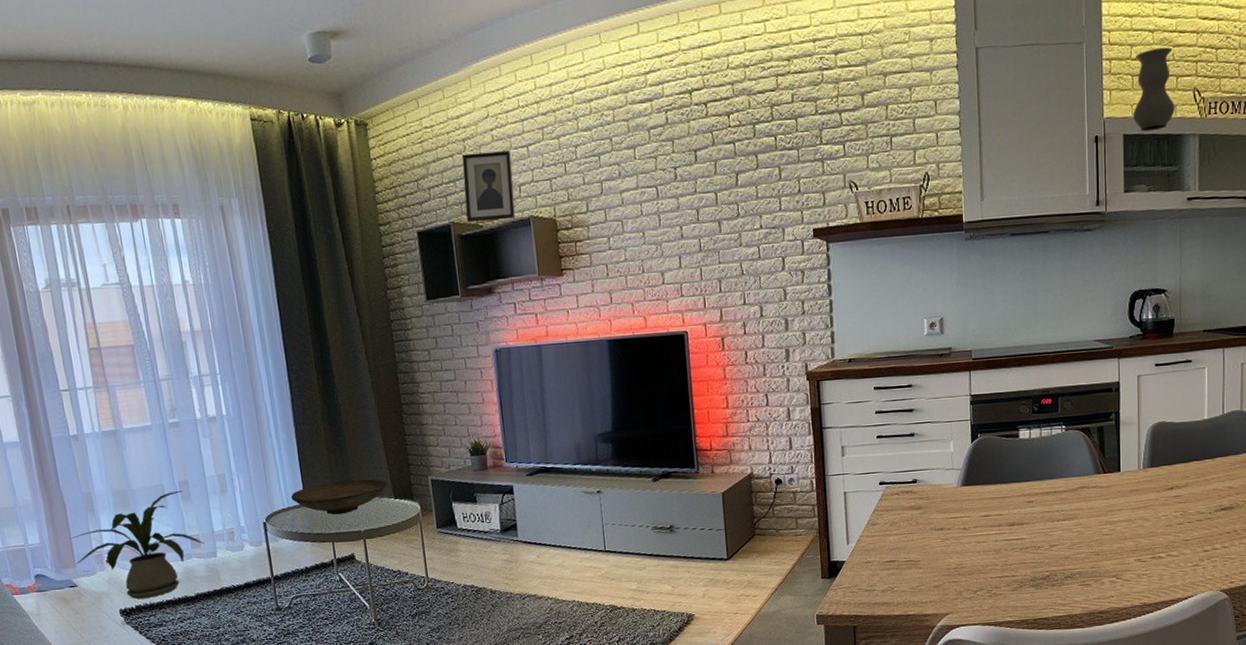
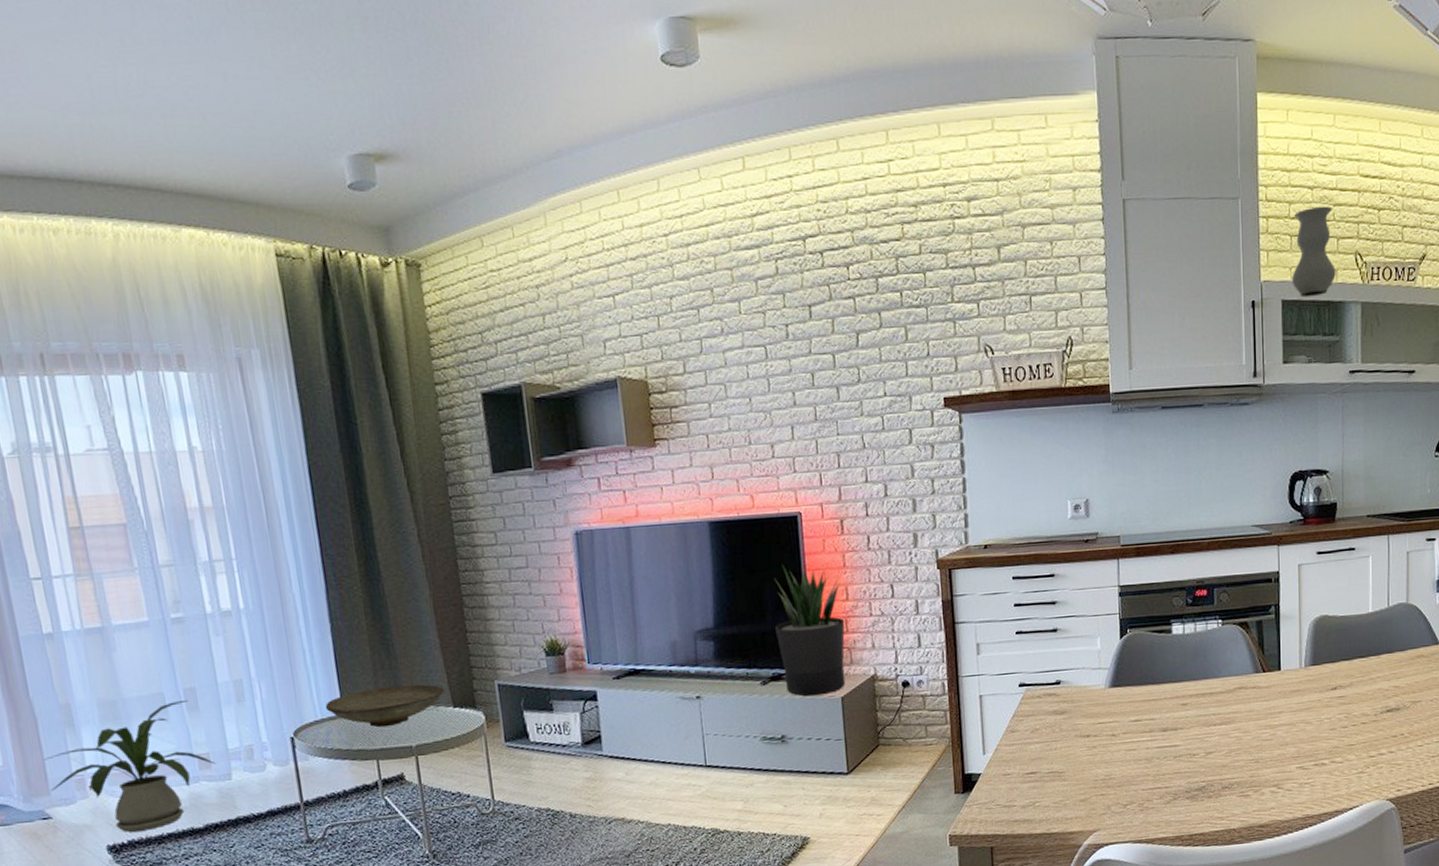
picture frame: present [462,150,516,223] -> none [535,300,600,383]
planter: none [664,377,726,491] -> present [774,564,846,696]

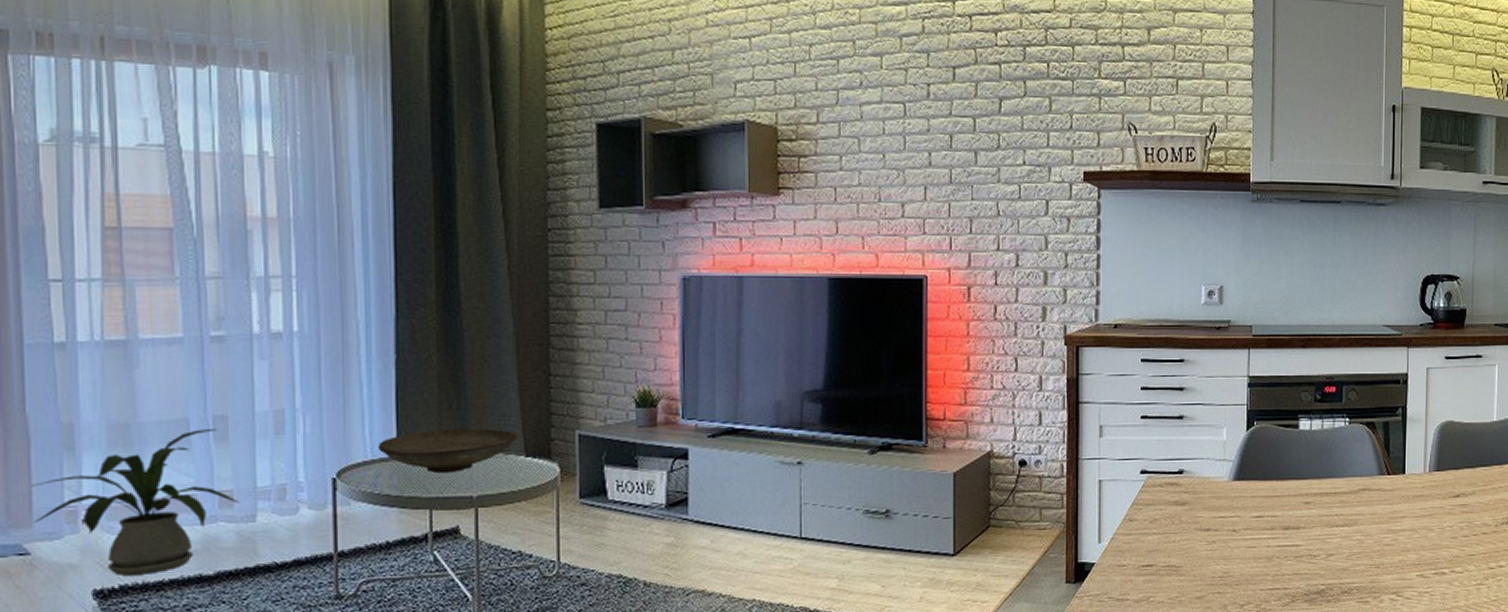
planter: present [774,564,846,696] -> none [890,328,964,470]
vase: present [1291,206,1336,298] -> none [1431,21,1473,107]

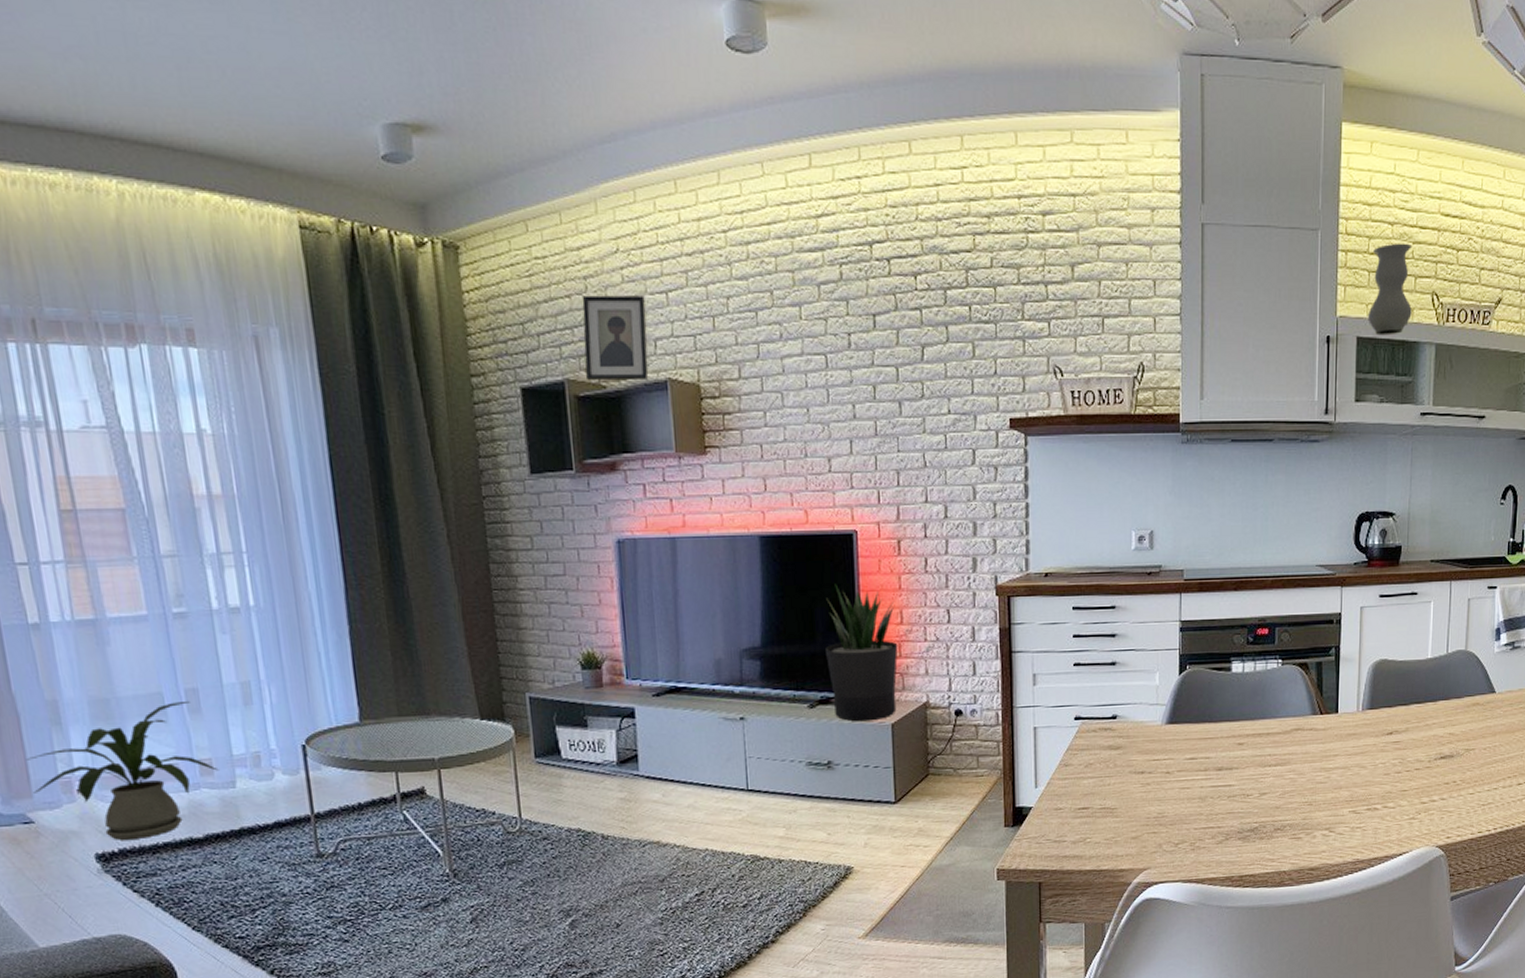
decorative bowl: present [377,428,519,474] -> none [340,693,473,738]
picture frame: none [664,37,728,121] -> present [582,295,649,381]
planter: none [890,328,964,470] -> present [826,584,898,722]
vase: none [1431,21,1473,107] -> present [1367,243,1413,335]

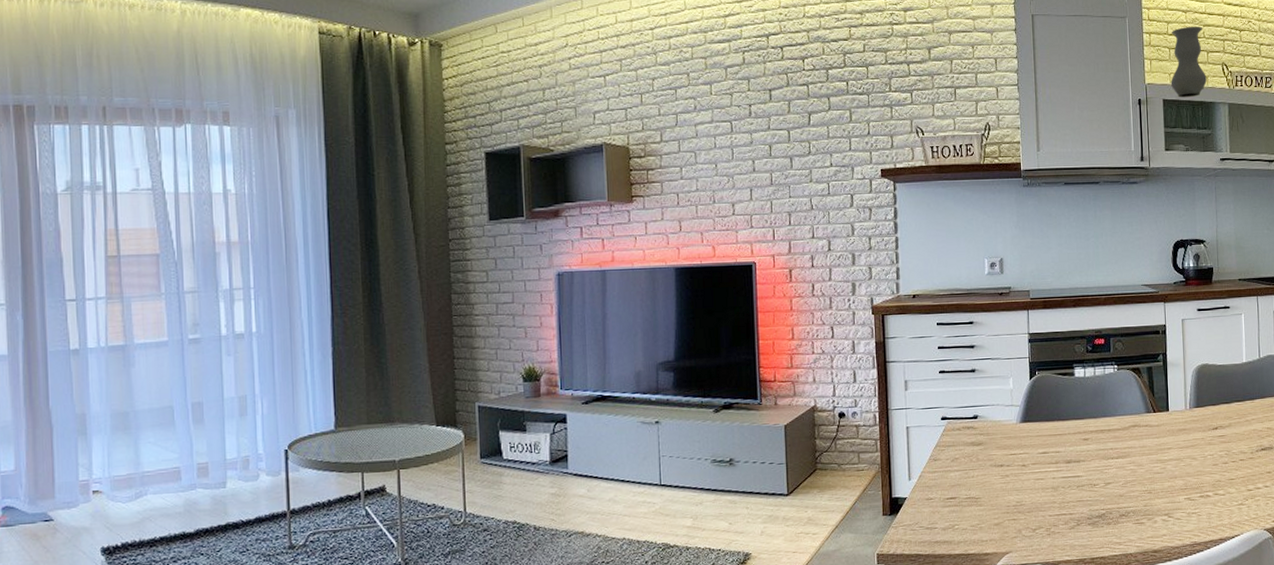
house plant: present [26,700,219,840] -> none [53,412,213,535]
picture frame: present [582,295,649,381] -> none [537,79,588,146]
planter: present [826,584,898,722] -> none [729,307,790,424]

